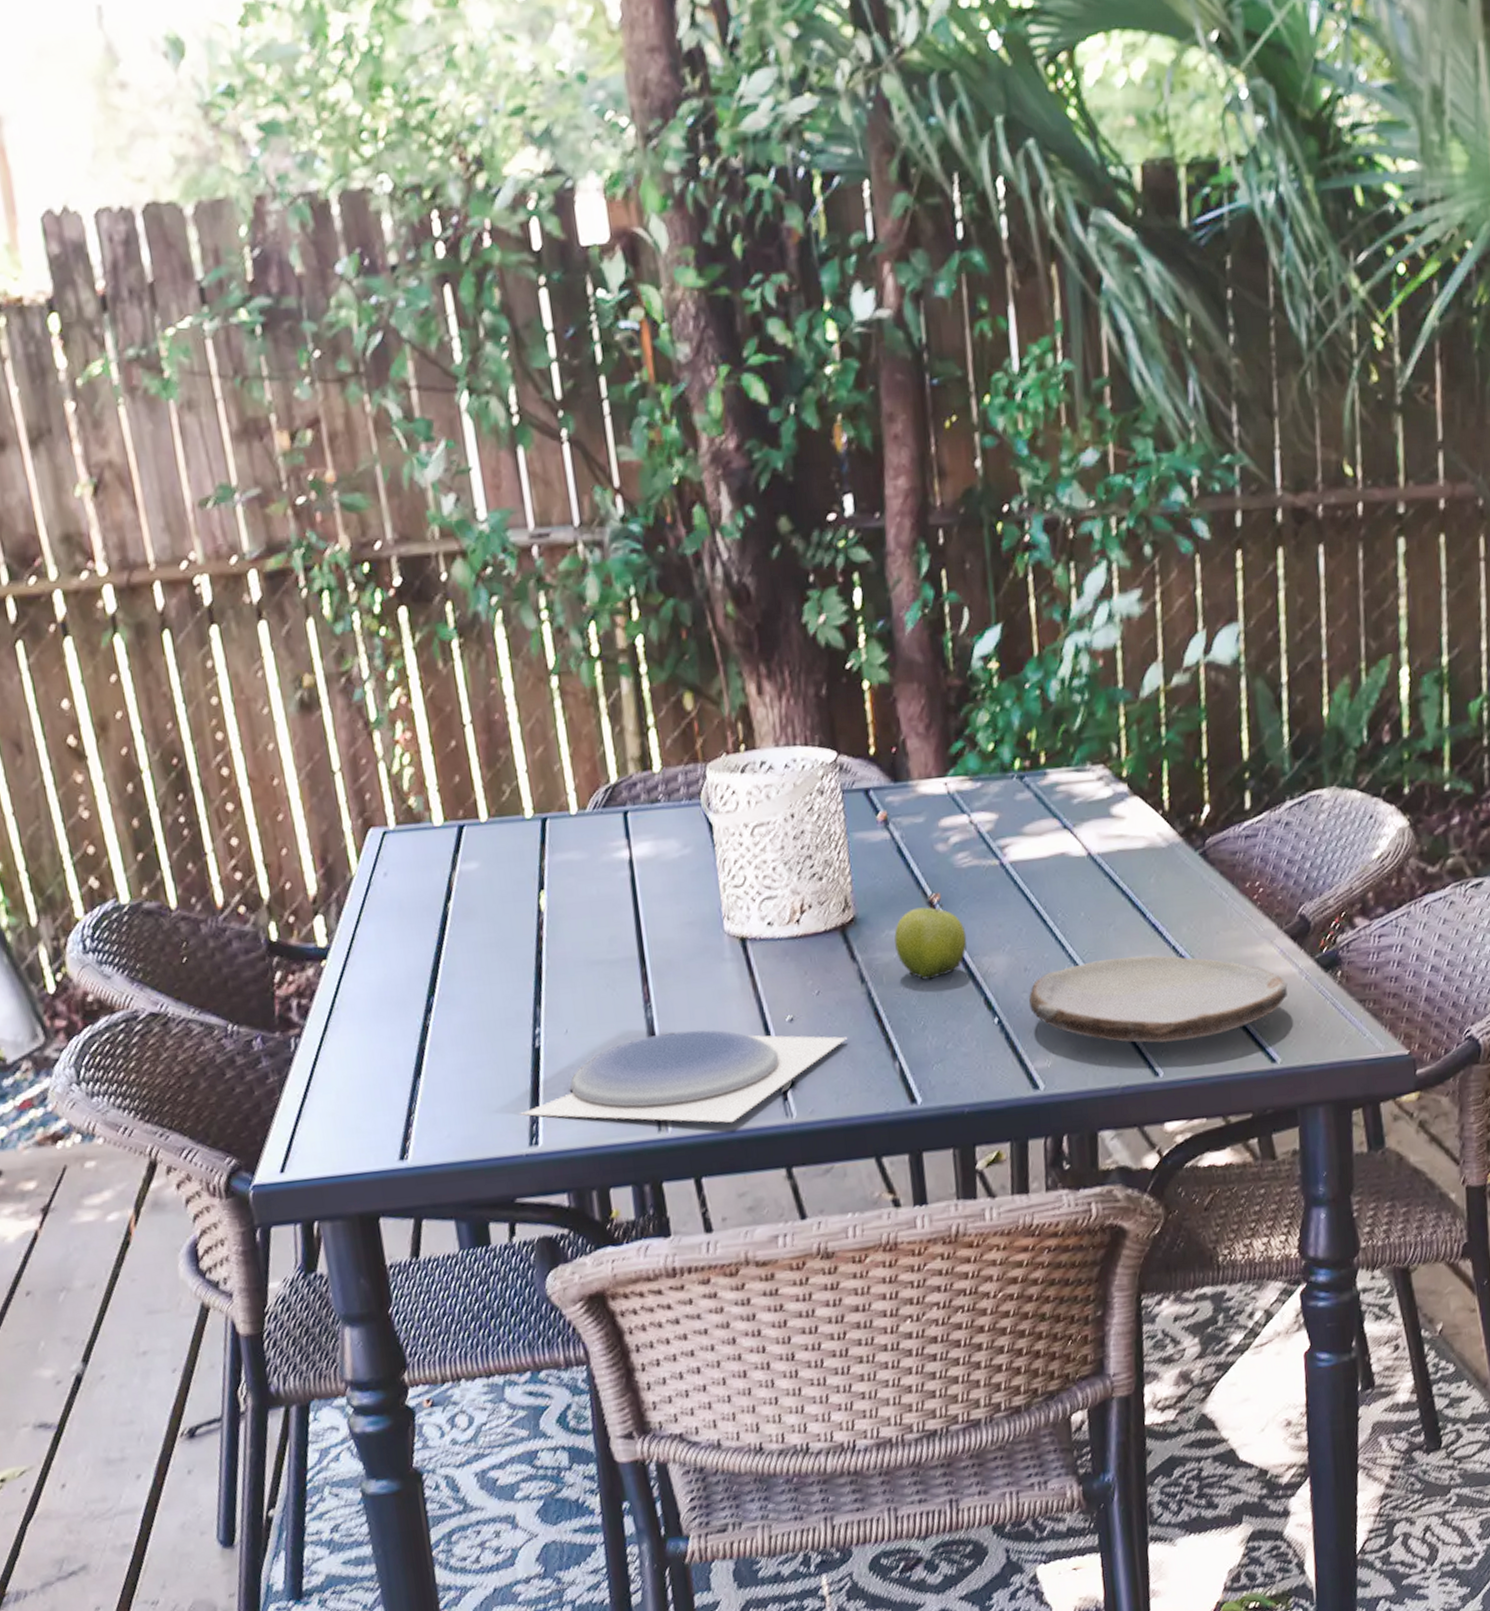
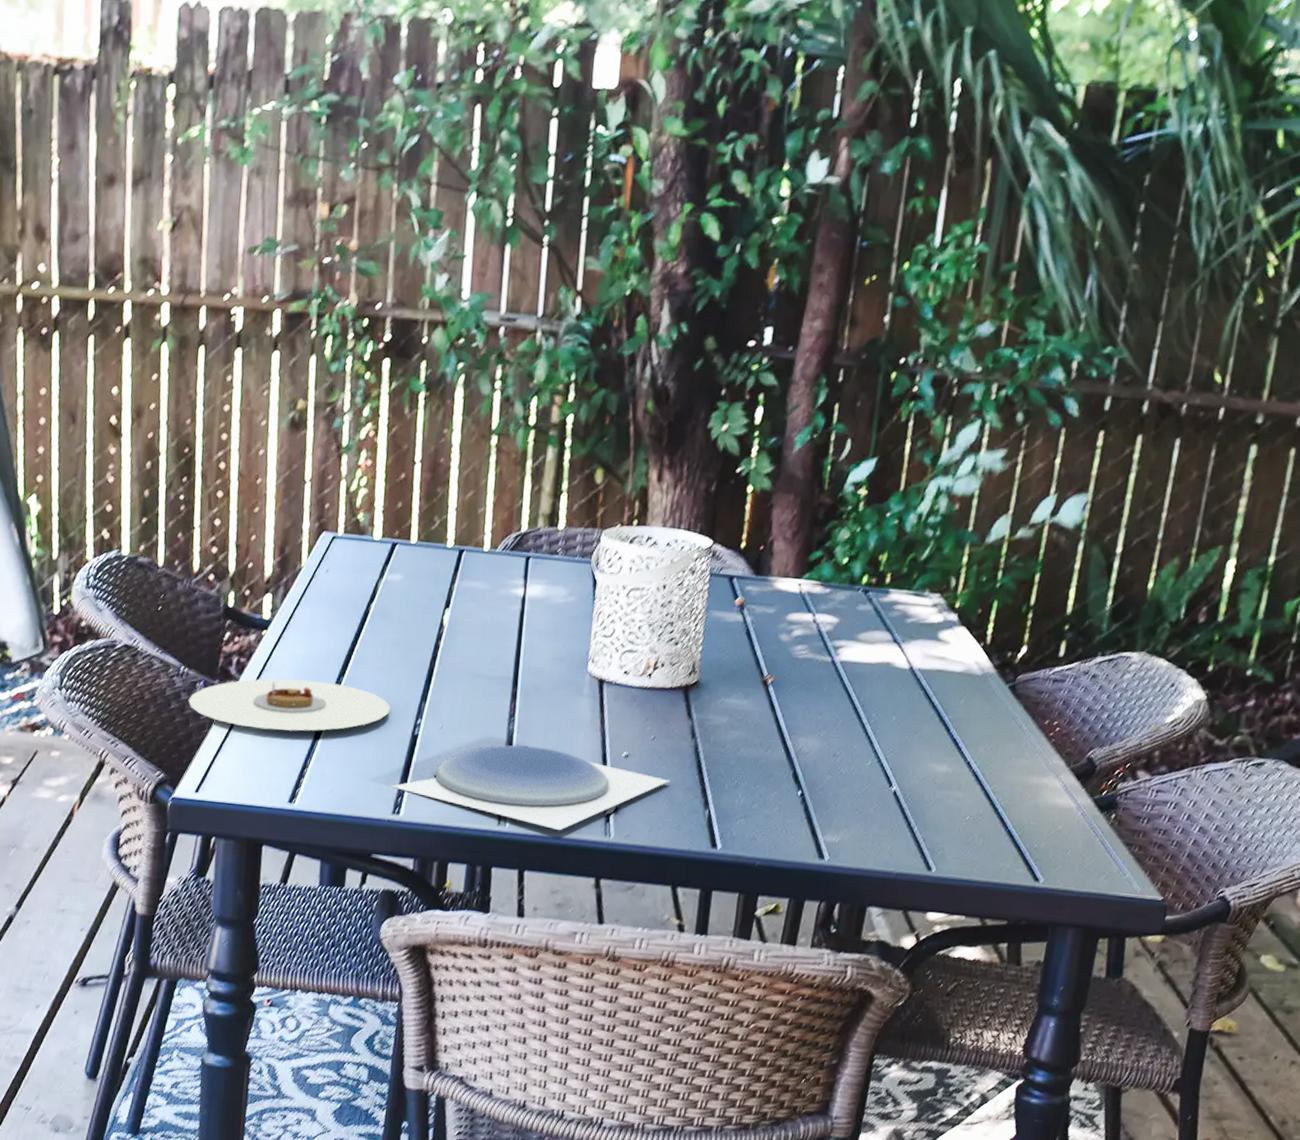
plate: none [246,1006,500,1082] -> present [188,678,391,732]
fruit: present [894,902,967,981] -> none [727,684,790,748]
plate: present [1028,955,1288,1043] -> none [831,760,1064,846]

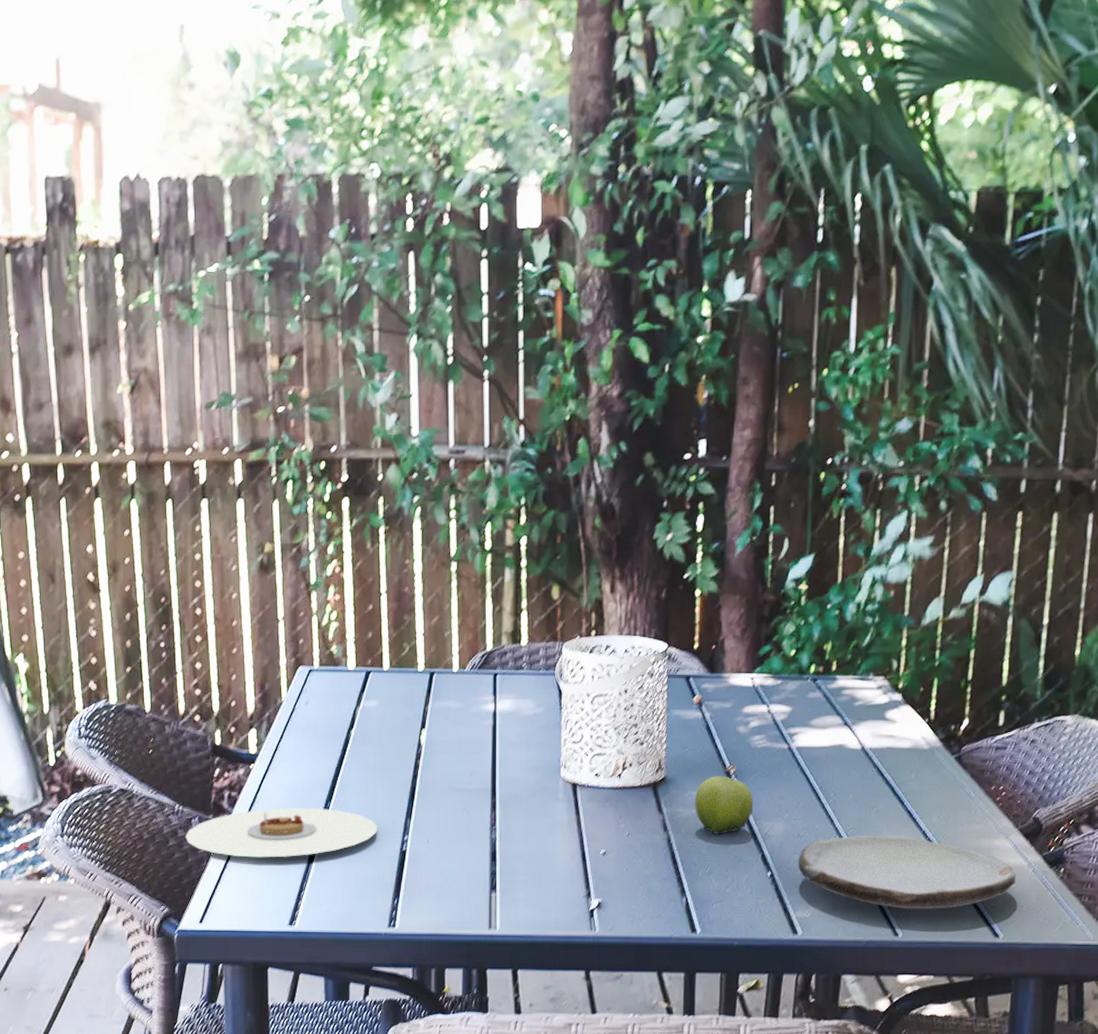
plate: present [389,745,670,830] -> none [383,852,647,929]
fruit: none [727,684,790,748] -> present [695,774,754,835]
plate: none [831,760,1064,846] -> present [797,835,1017,910]

